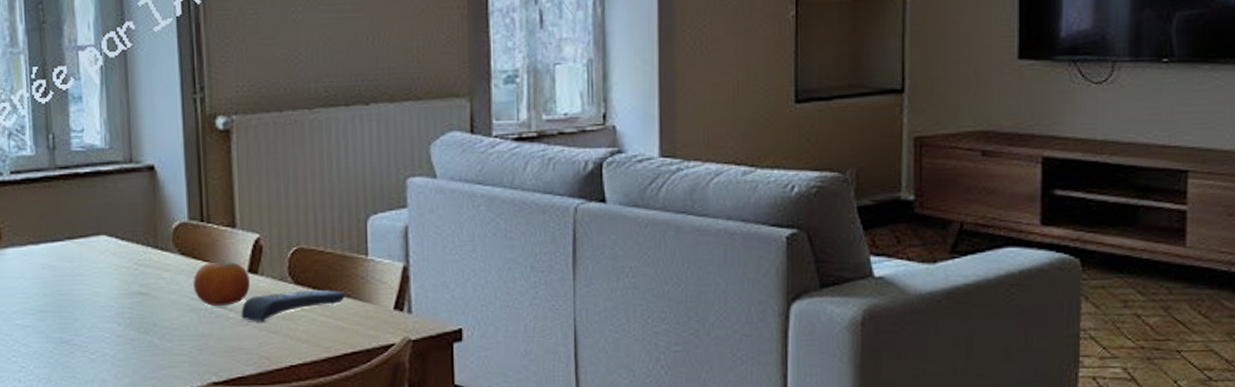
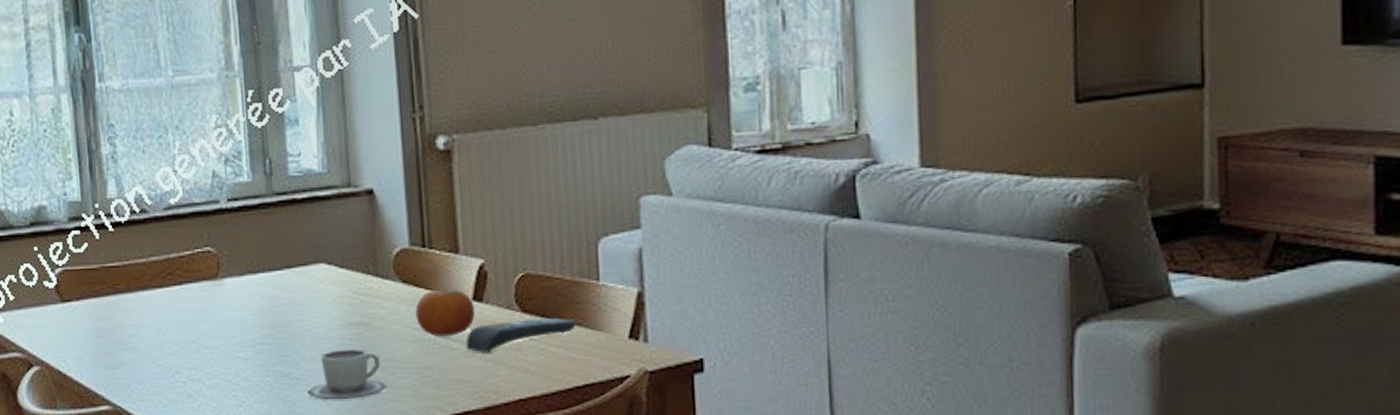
cup: none [87,317,165,366] -> present [307,349,387,400]

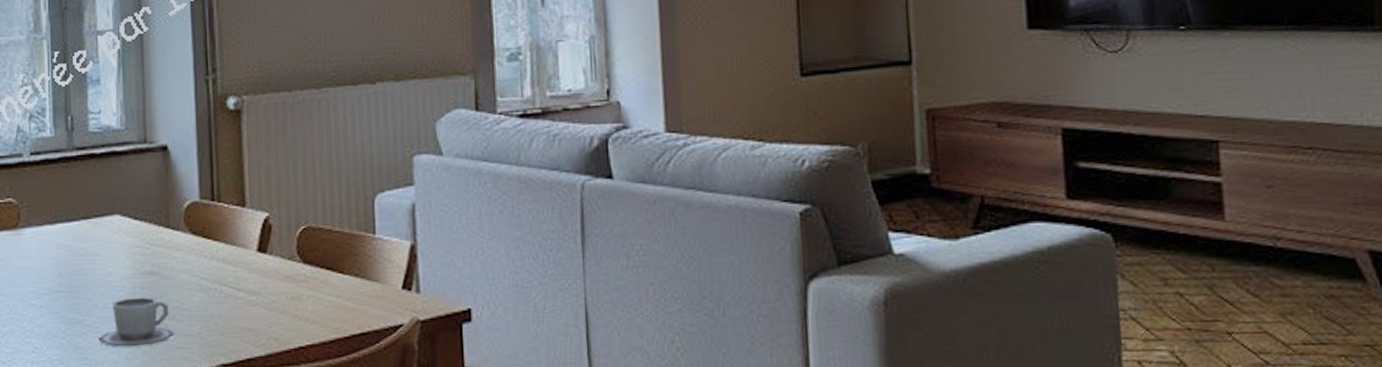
fruit: present [415,289,475,336] -> none [203,240,259,286]
remote control: present [466,317,577,353] -> none [250,268,354,302]

